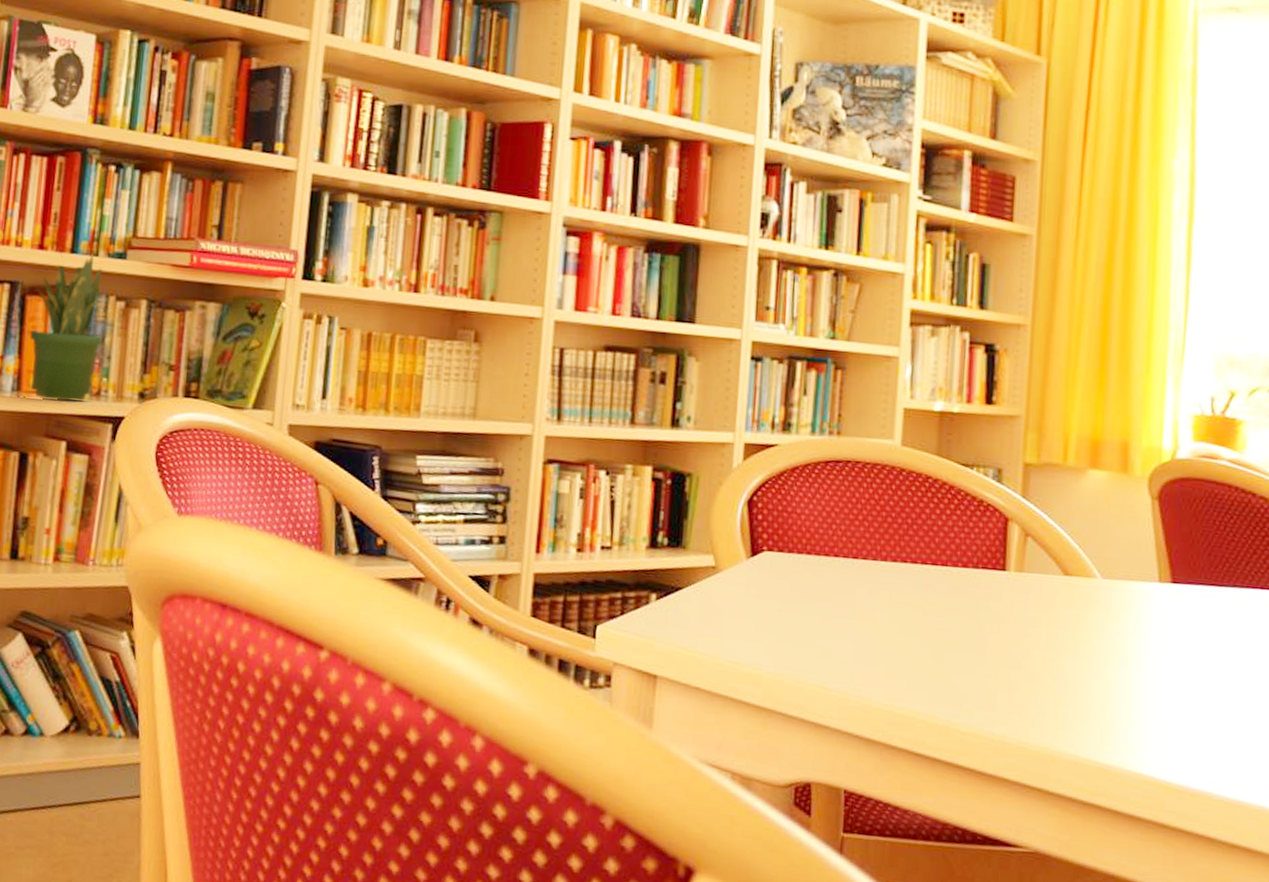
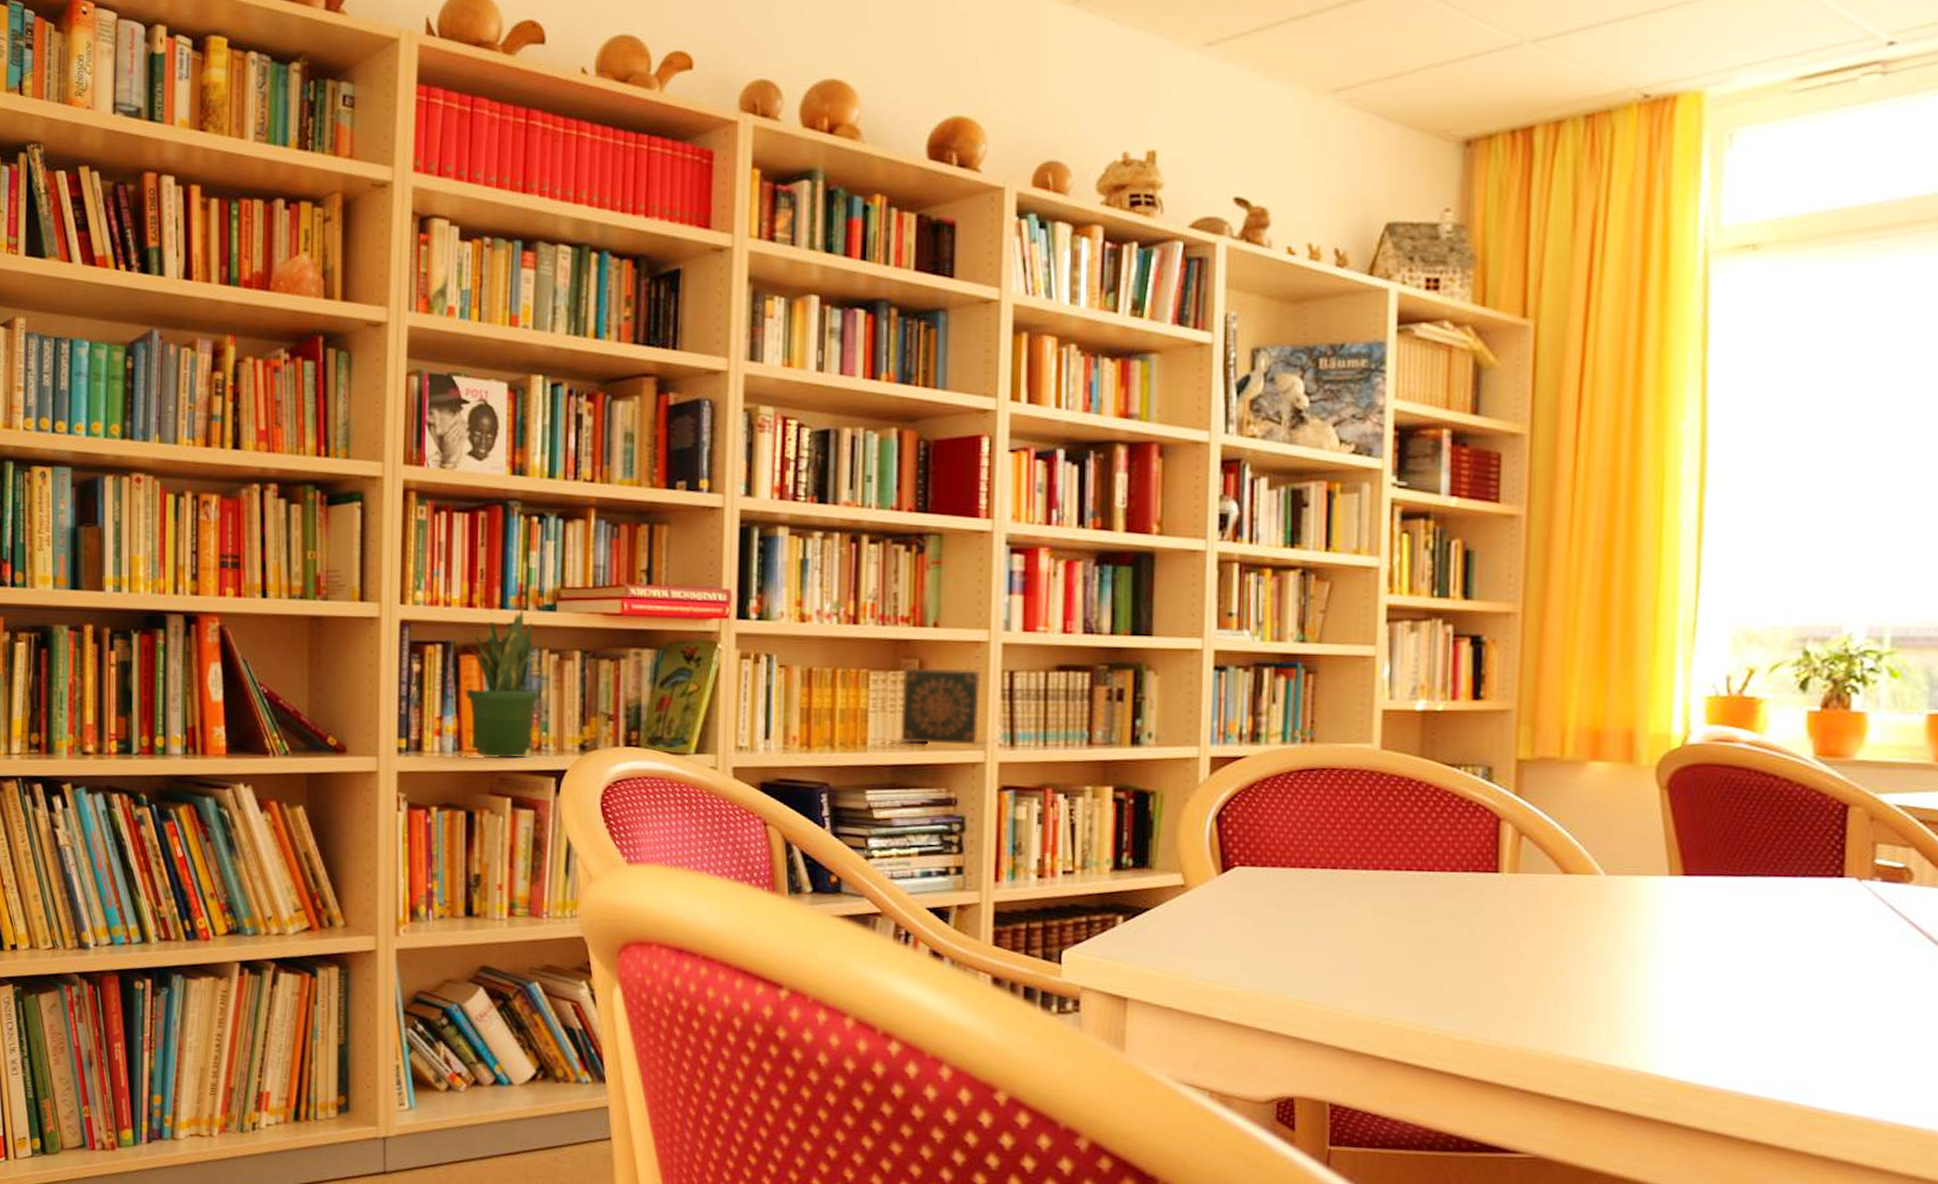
decorative box: none [453,338,532,418] -> present [901,668,980,745]

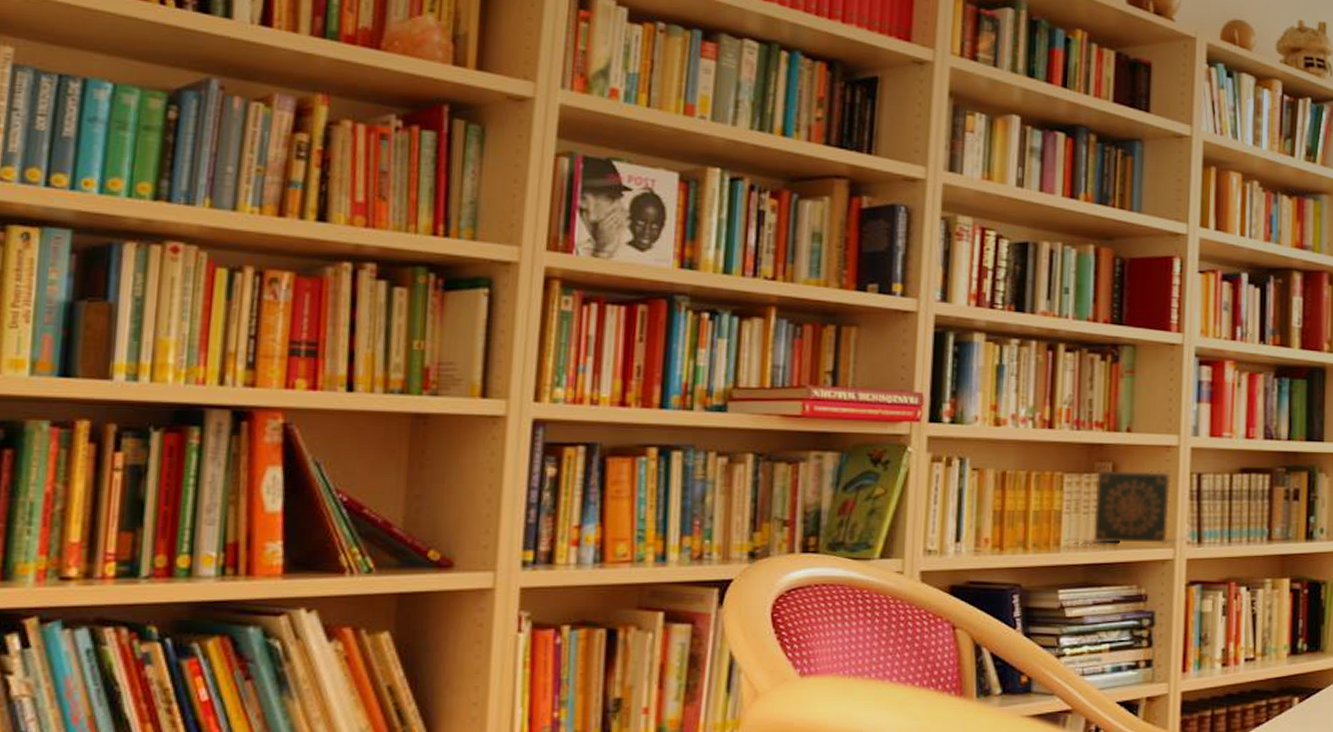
planter: present [465,605,538,758] -> none [612,404,702,569]

